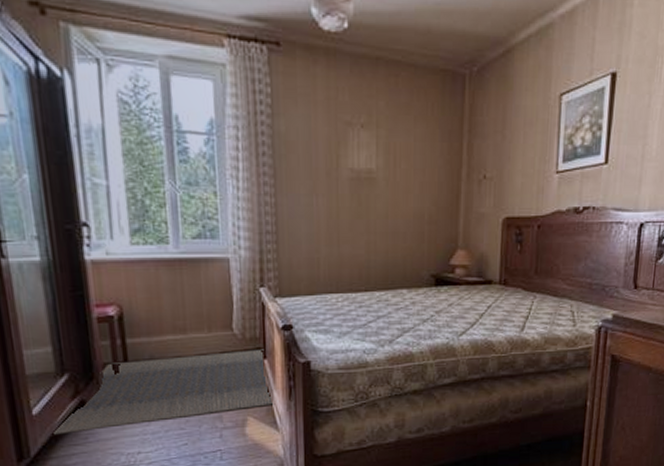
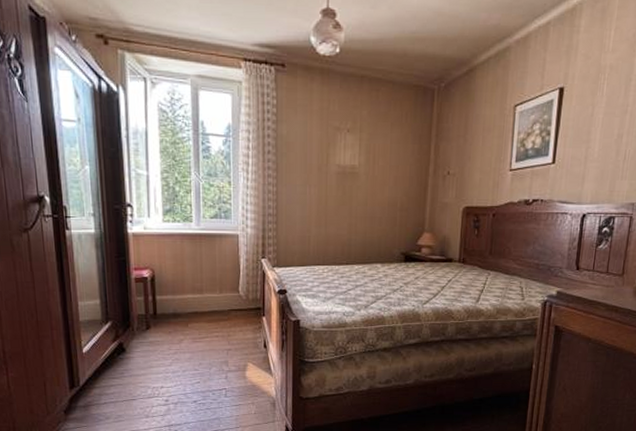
rug: present [54,349,276,435] -> none [98,308,271,369]

